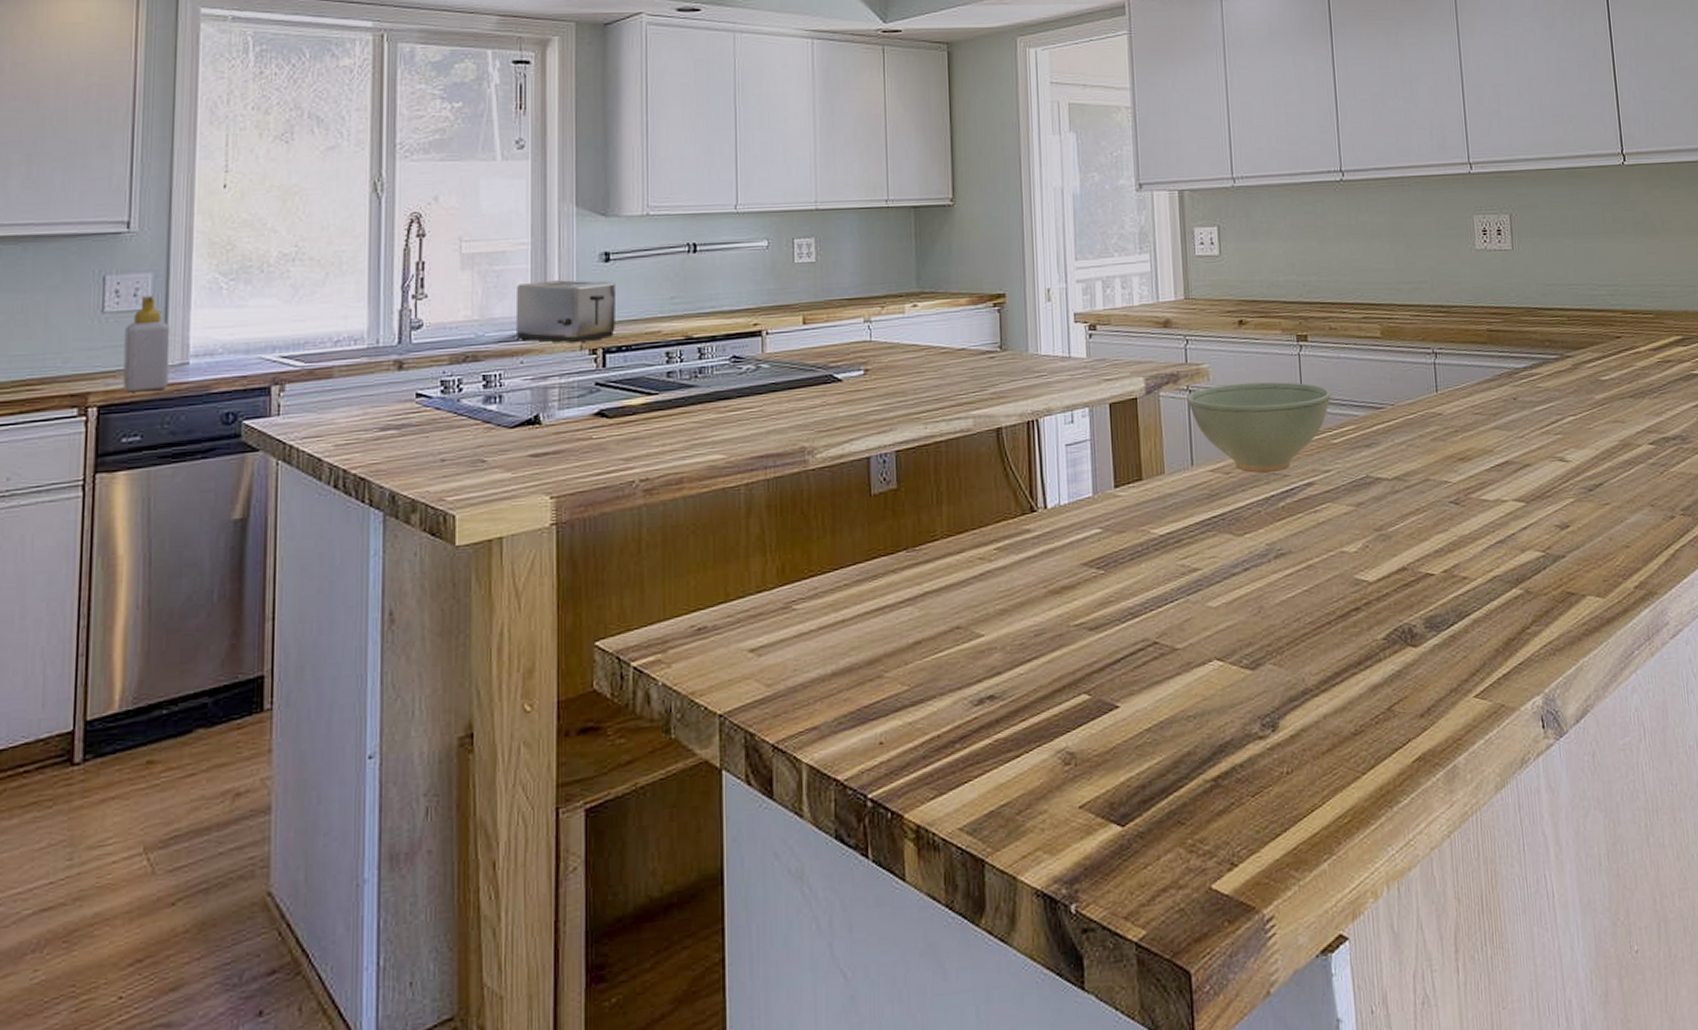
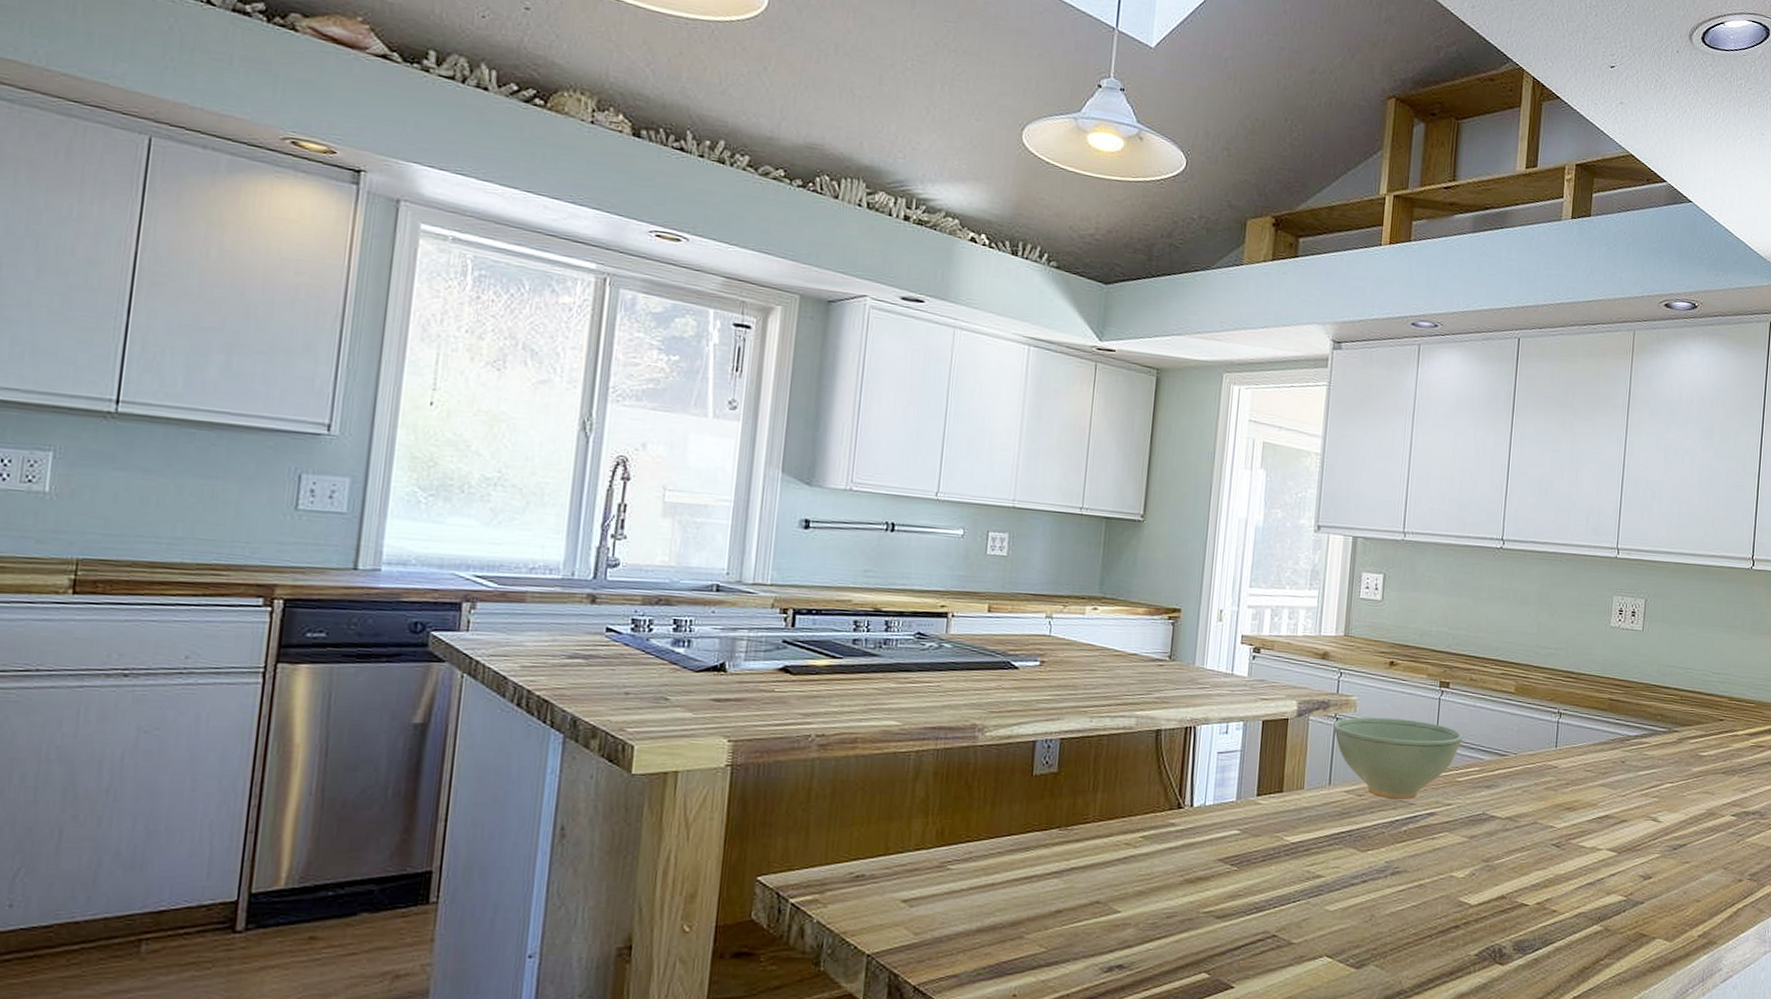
soap bottle: present [123,295,171,393] -> none [311,499,365,592]
toaster: present [515,280,615,344] -> none [710,538,812,601]

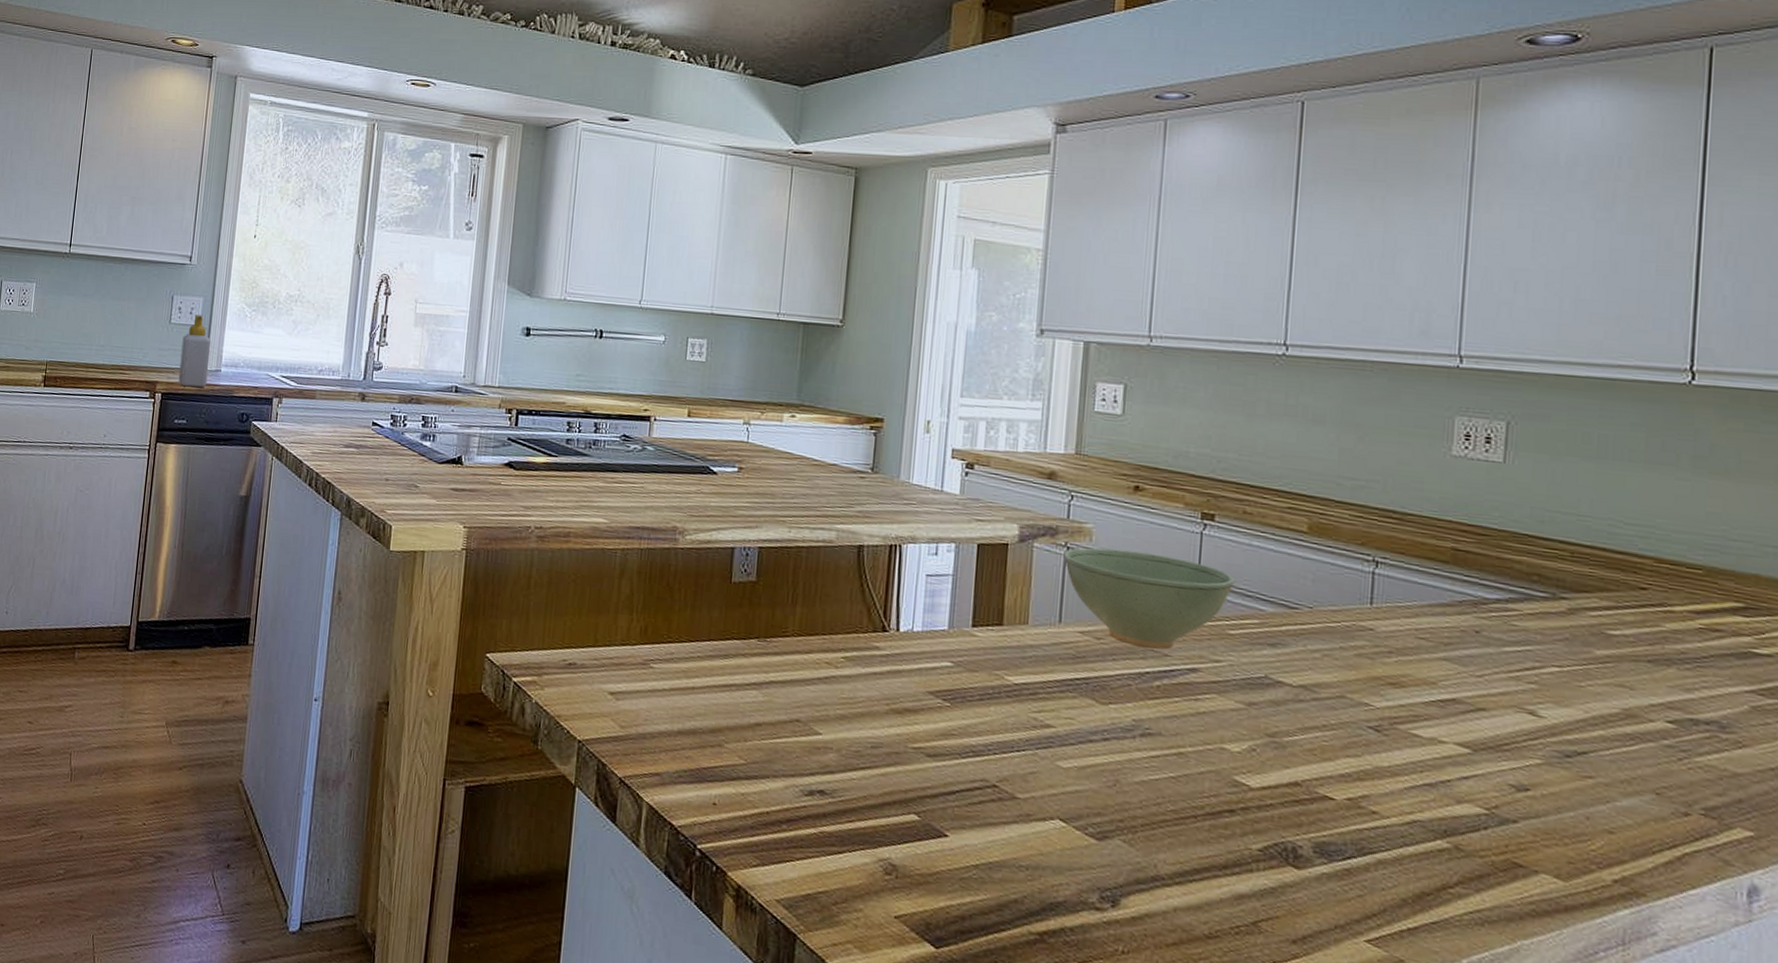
soap bottle: none [311,499,365,592] -> present [178,314,212,388]

